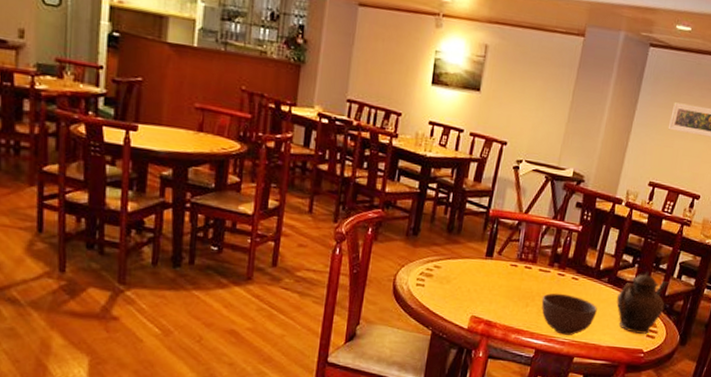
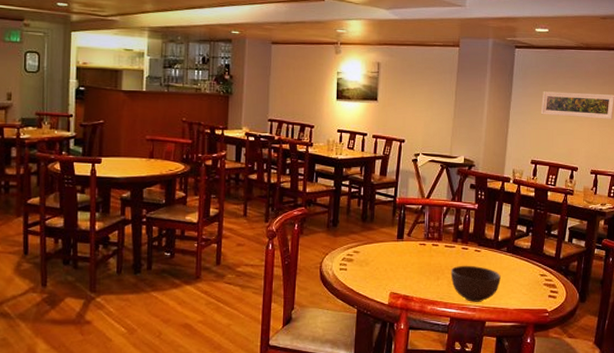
teapot: present [616,272,670,334] -> none [517,239,562,295]

